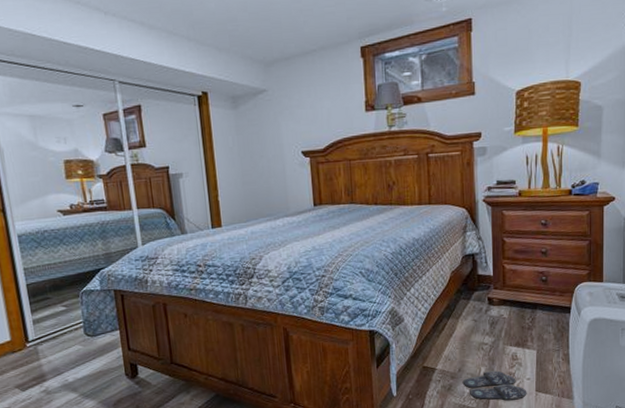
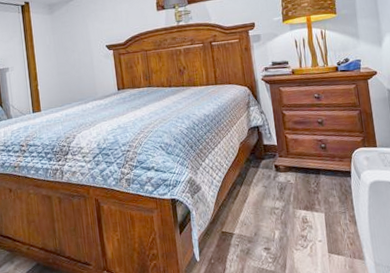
slippers: present [462,370,527,400] -> none [259,233,321,263]

